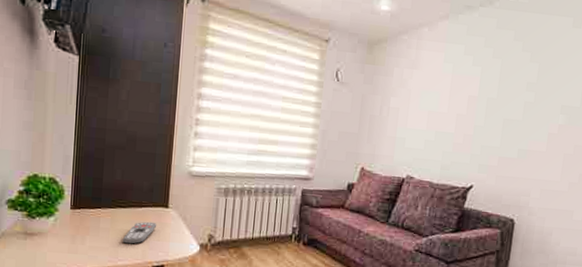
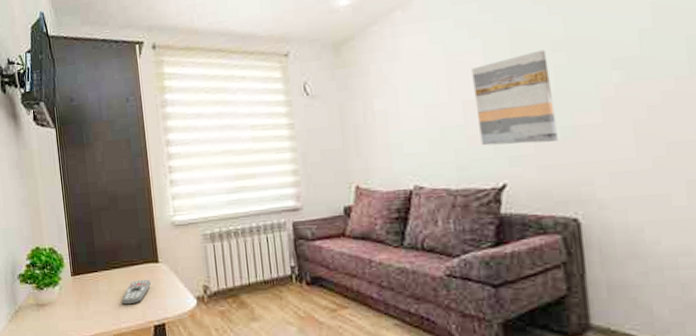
wall art: none [463,87,523,159] -> present [471,49,558,146]

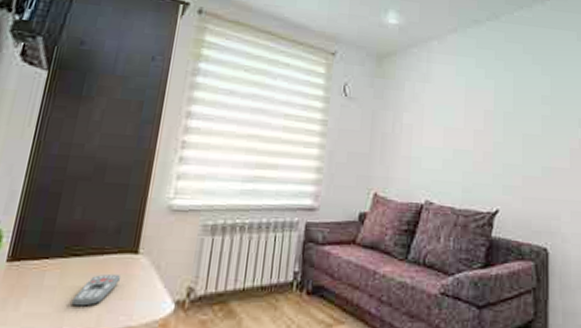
wall art: present [471,49,558,146] -> none [483,100,539,178]

